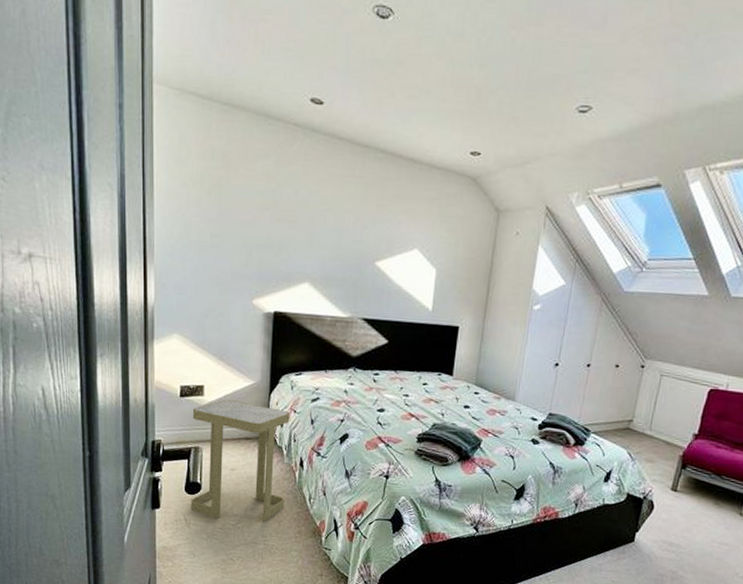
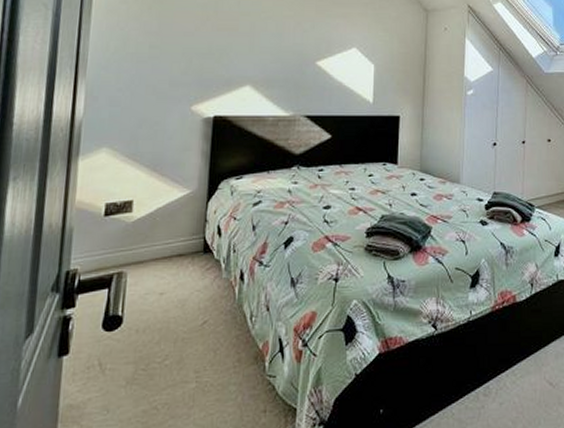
side table: present [191,399,290,521] -> none [107,213,230,357]

